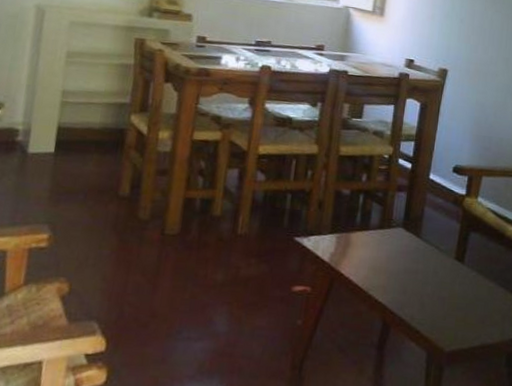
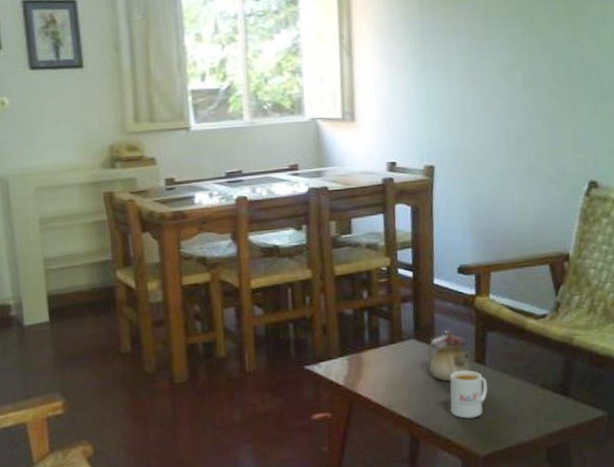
teapot: none [411,223,452,274] -> present [427,329,471,382]
mug: none [424,264,463,314] -> present [450,370,488,419]

